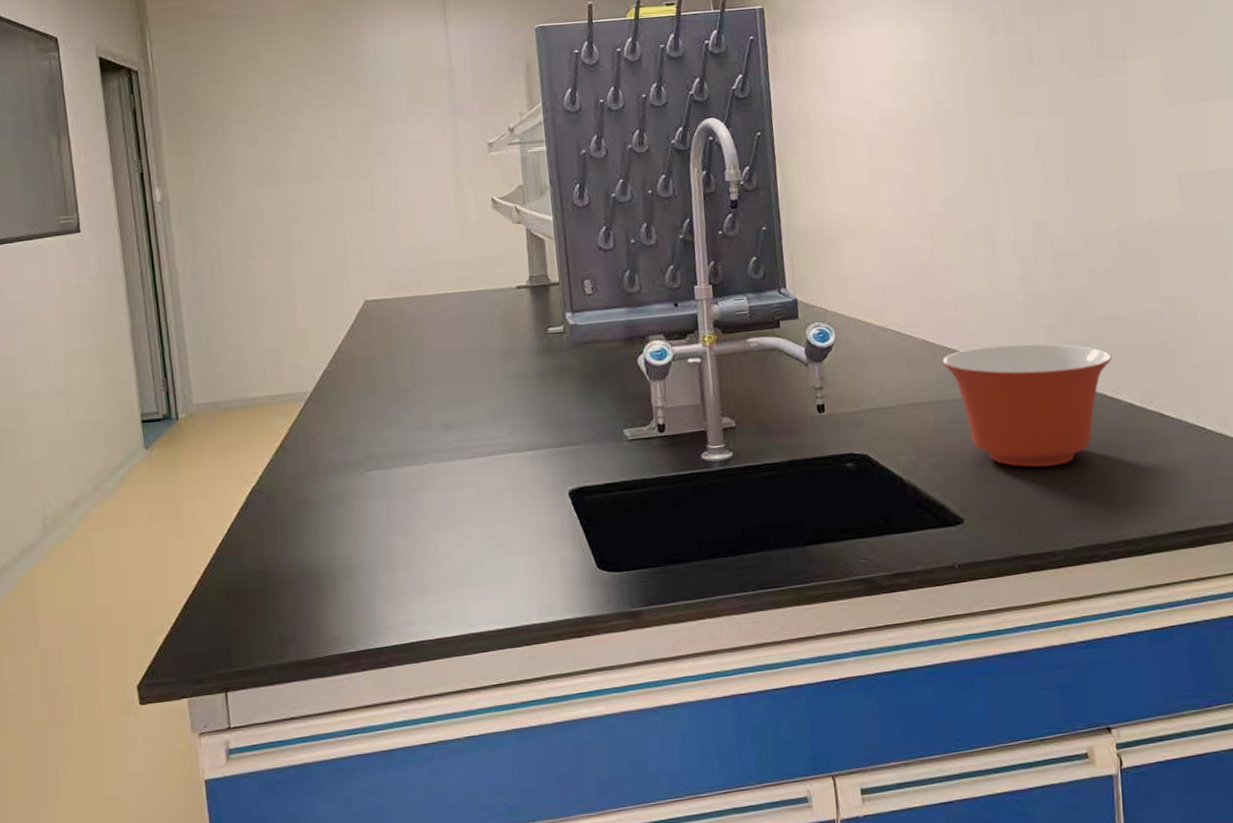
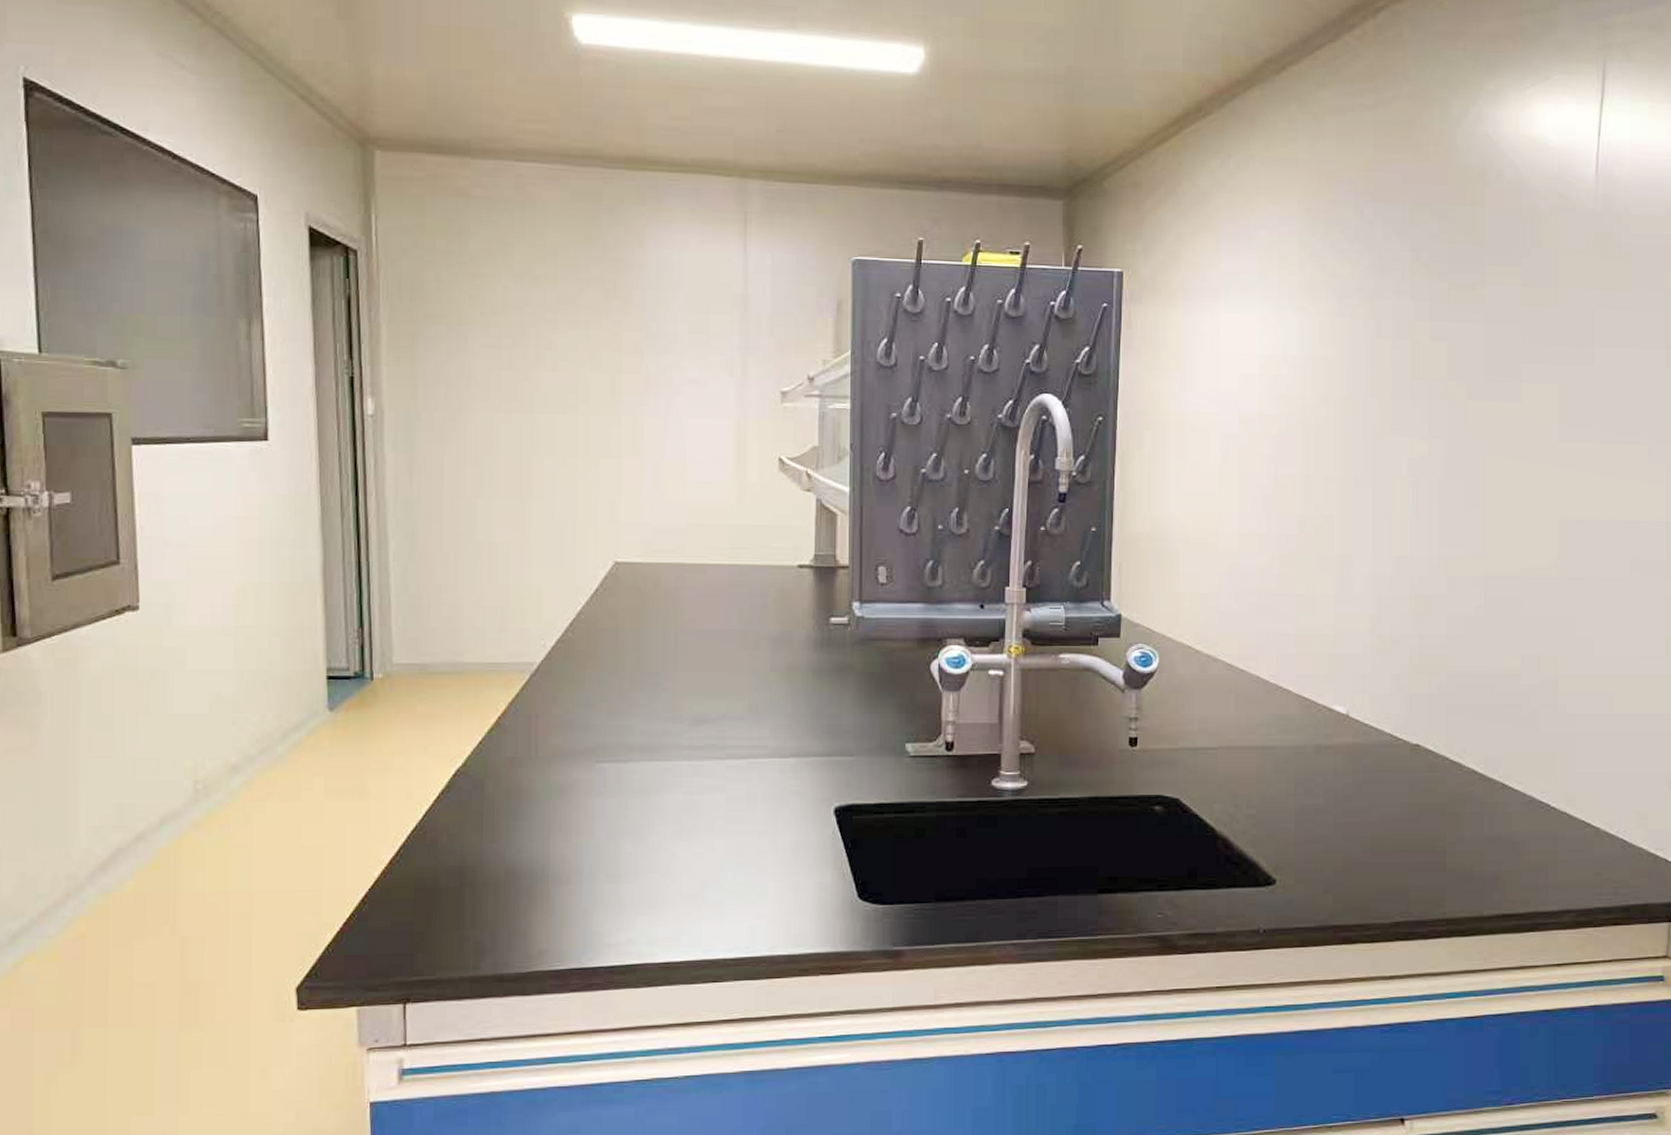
mixing bowl: present [942,343,1113,468] -> none [1275,690,1461,832]

